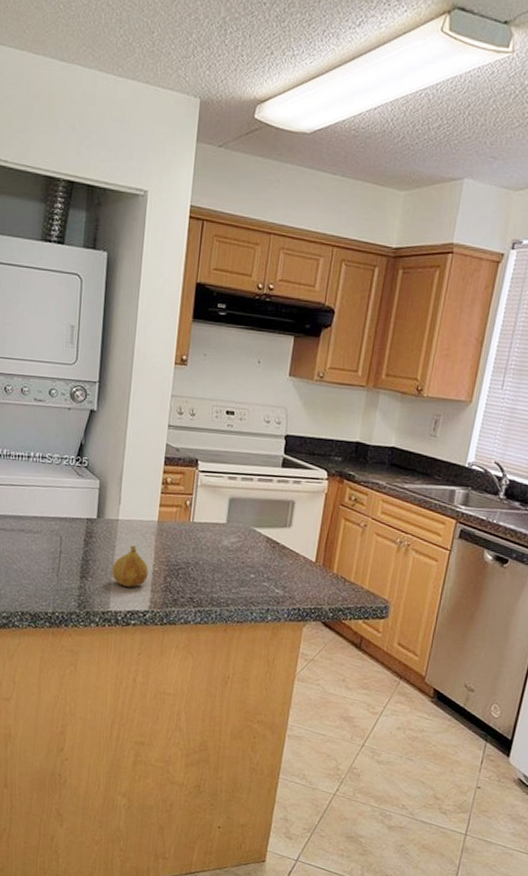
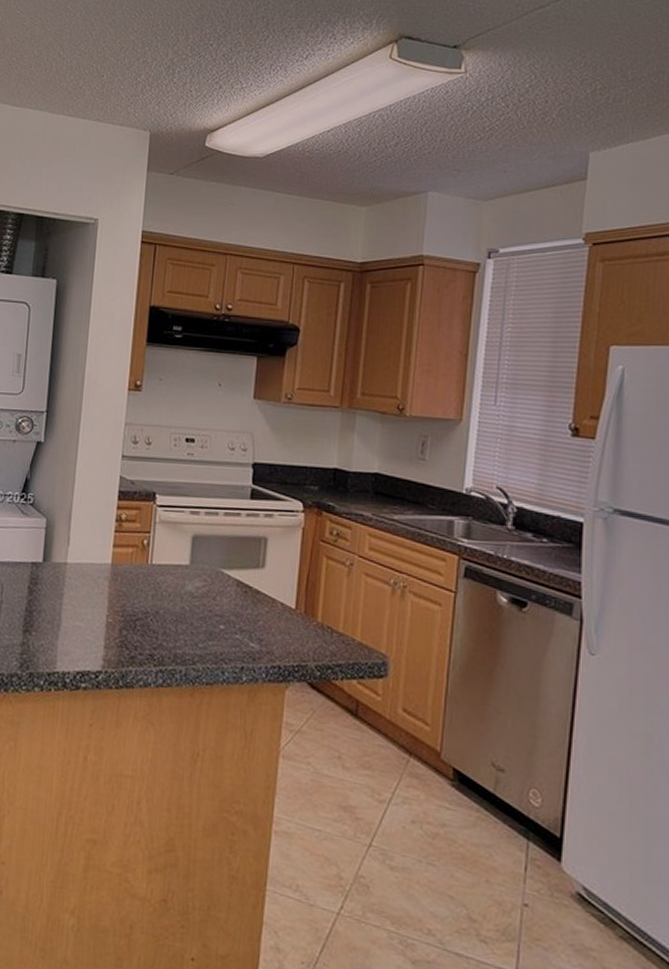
fruit: present [112,545,148,587] -> none [59,593,101,643]

